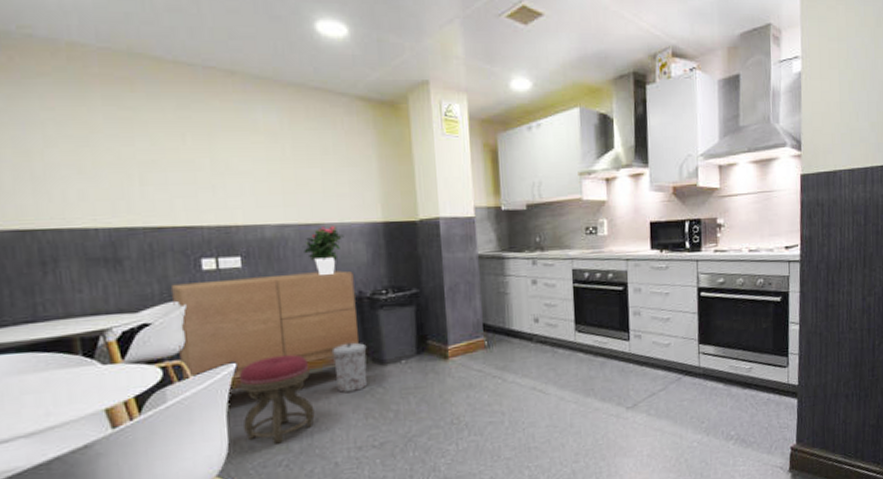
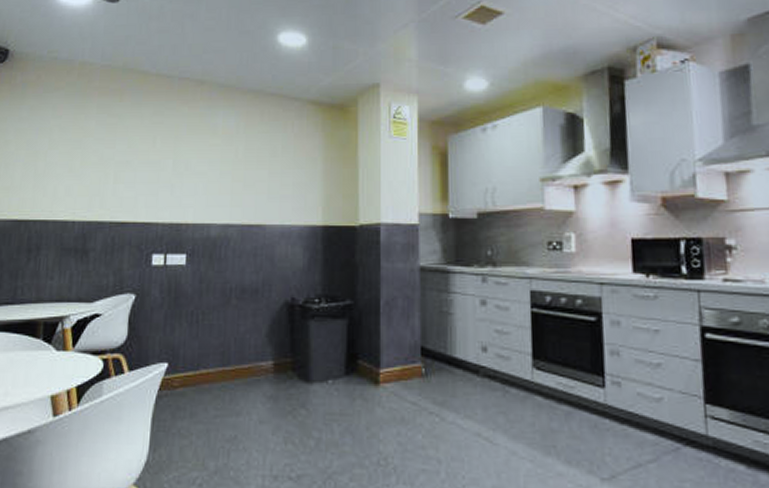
sideboard: present [172,271,359,381] -> none [119,274,288,380]
stool: present [238,355,315,444] -> none [165,360,235,458]
potted flower: present [302,226,344,275] -> none [242,228,283,278]
trash can: present [331,342,368,393] -> none [258,353,294,411]

